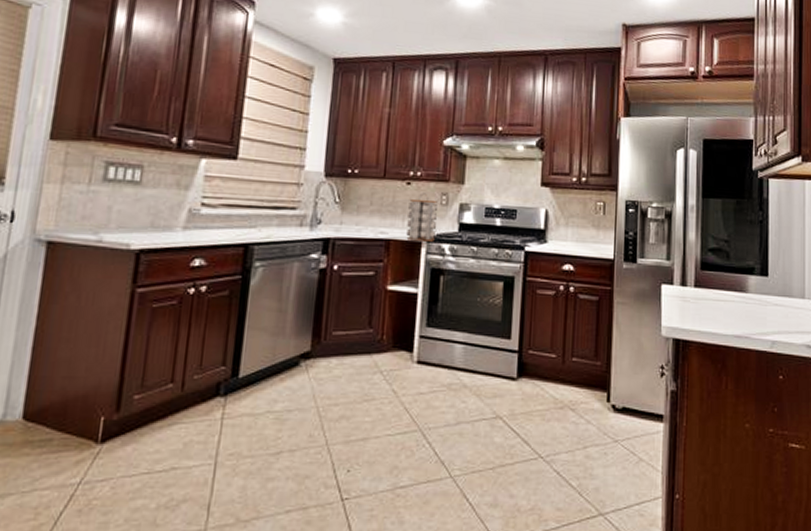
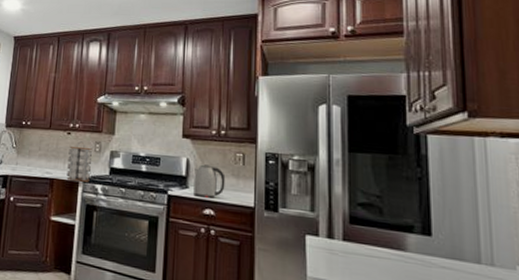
kettle: none [552,215,586,254] -> present [193,164,226,200]

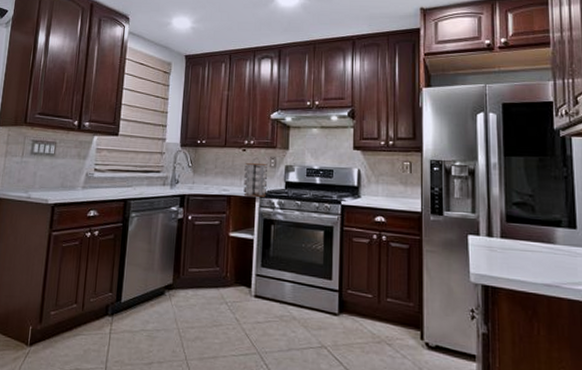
kettle: present [193,164,226,200] -> none [365,174,394,207]

